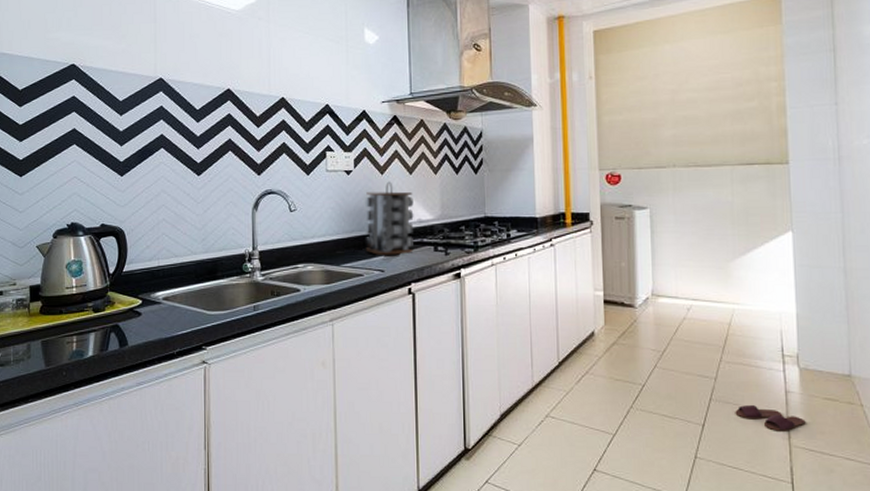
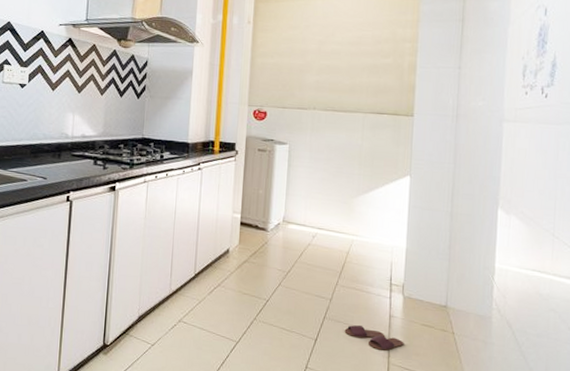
spice rack: present [364,181,414,256] -> none [31,97,80,166]

